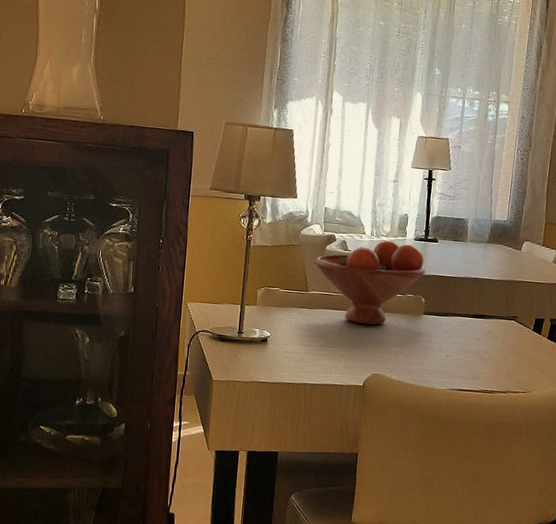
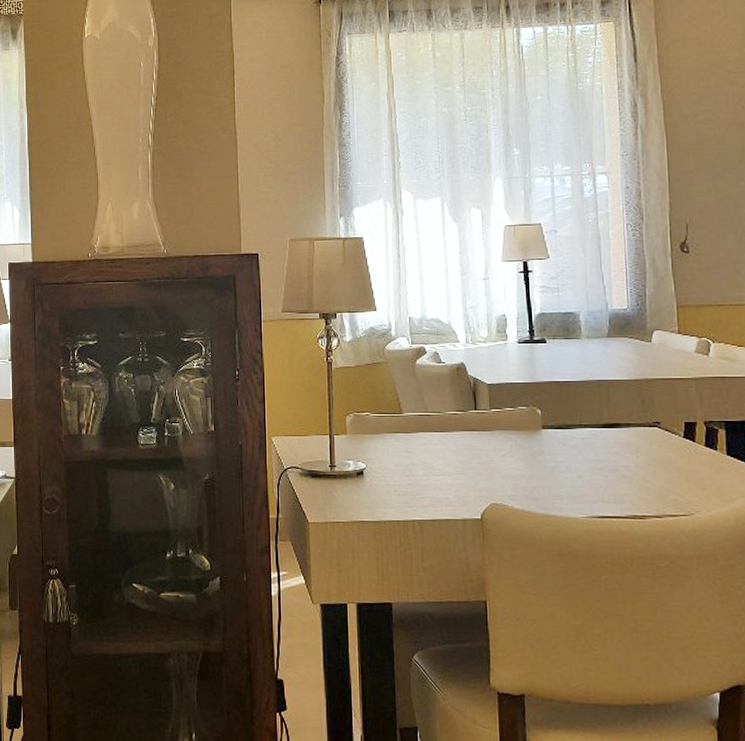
fruit bowl: present [314,240,425,325] -> none [405,346,536,446]

